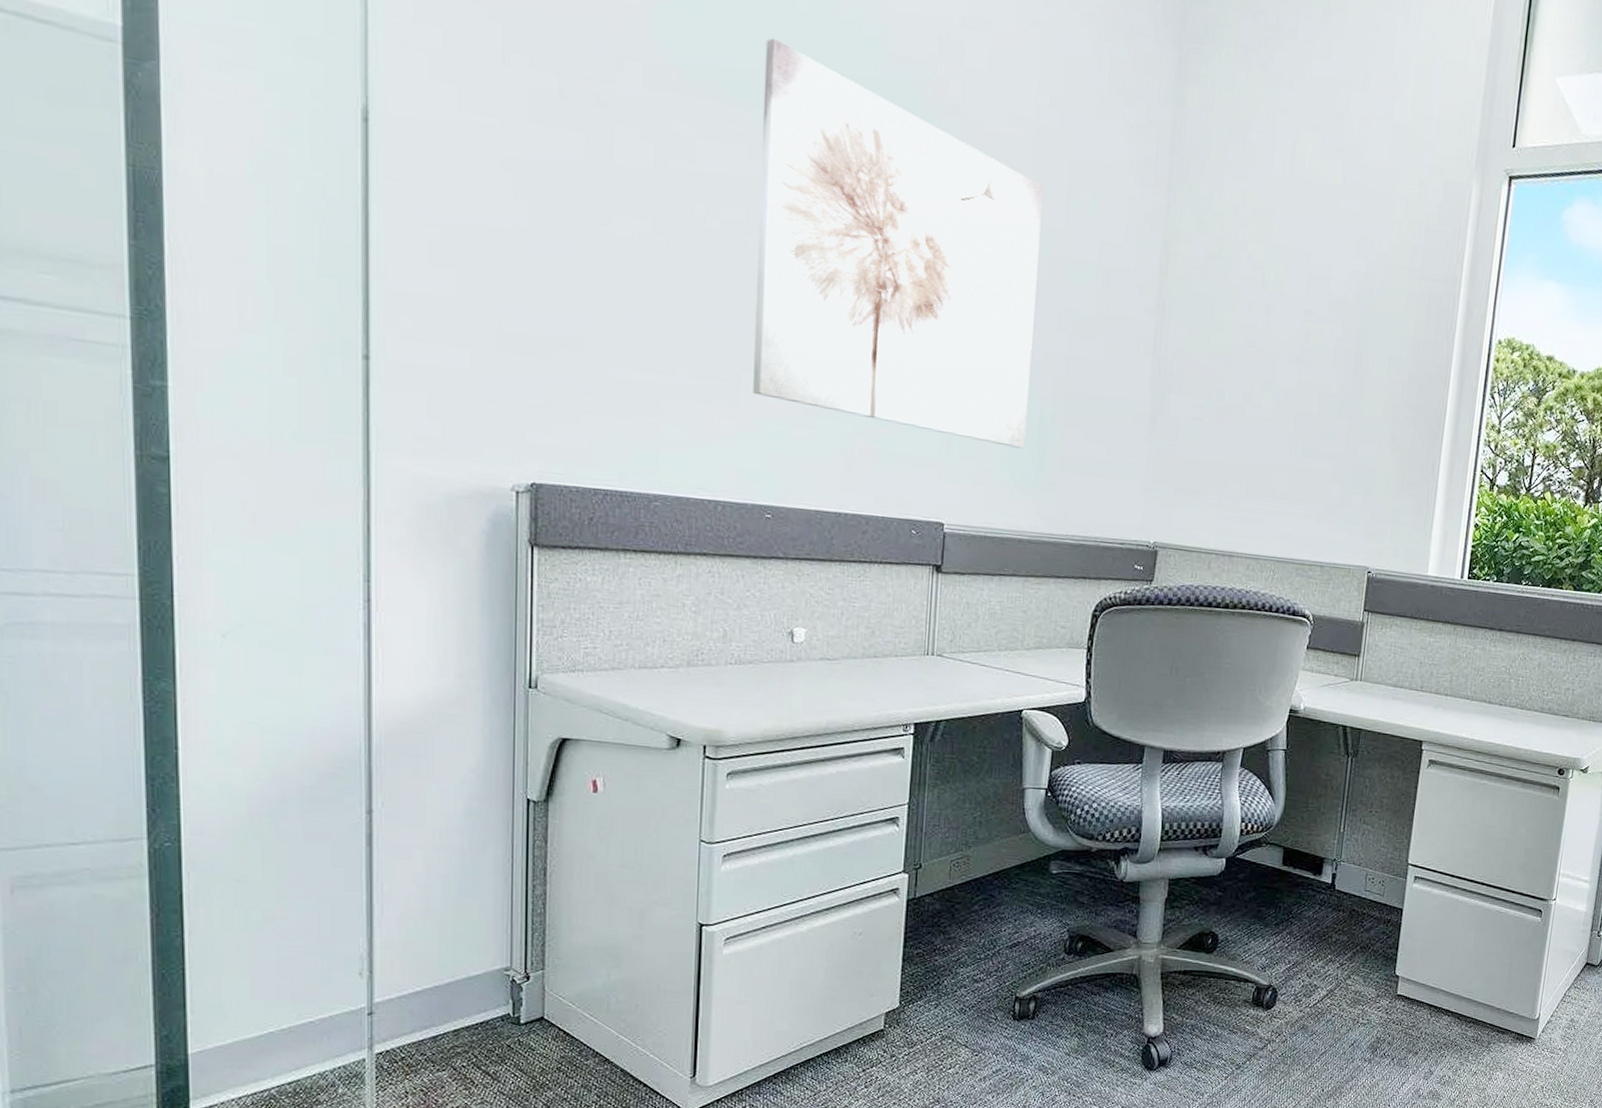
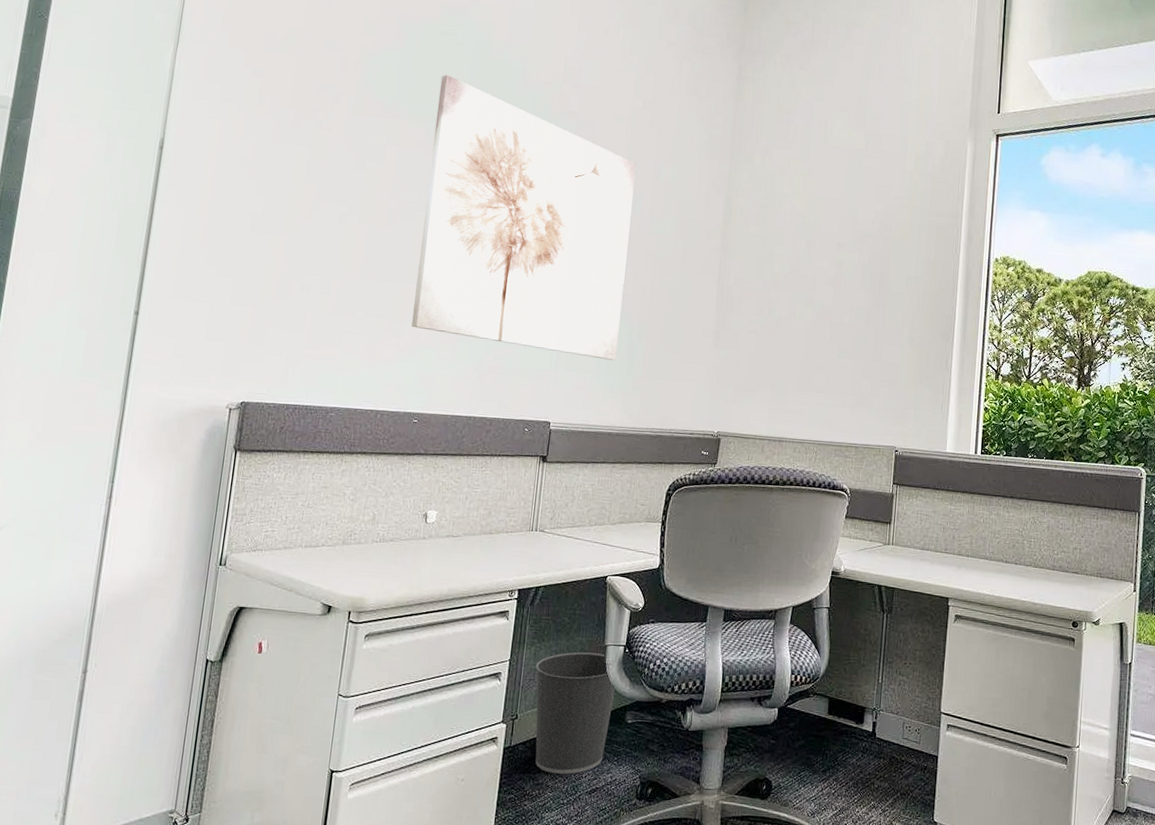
wastebasket: none [940,795,1037,928] -> present [535,652,615,775]

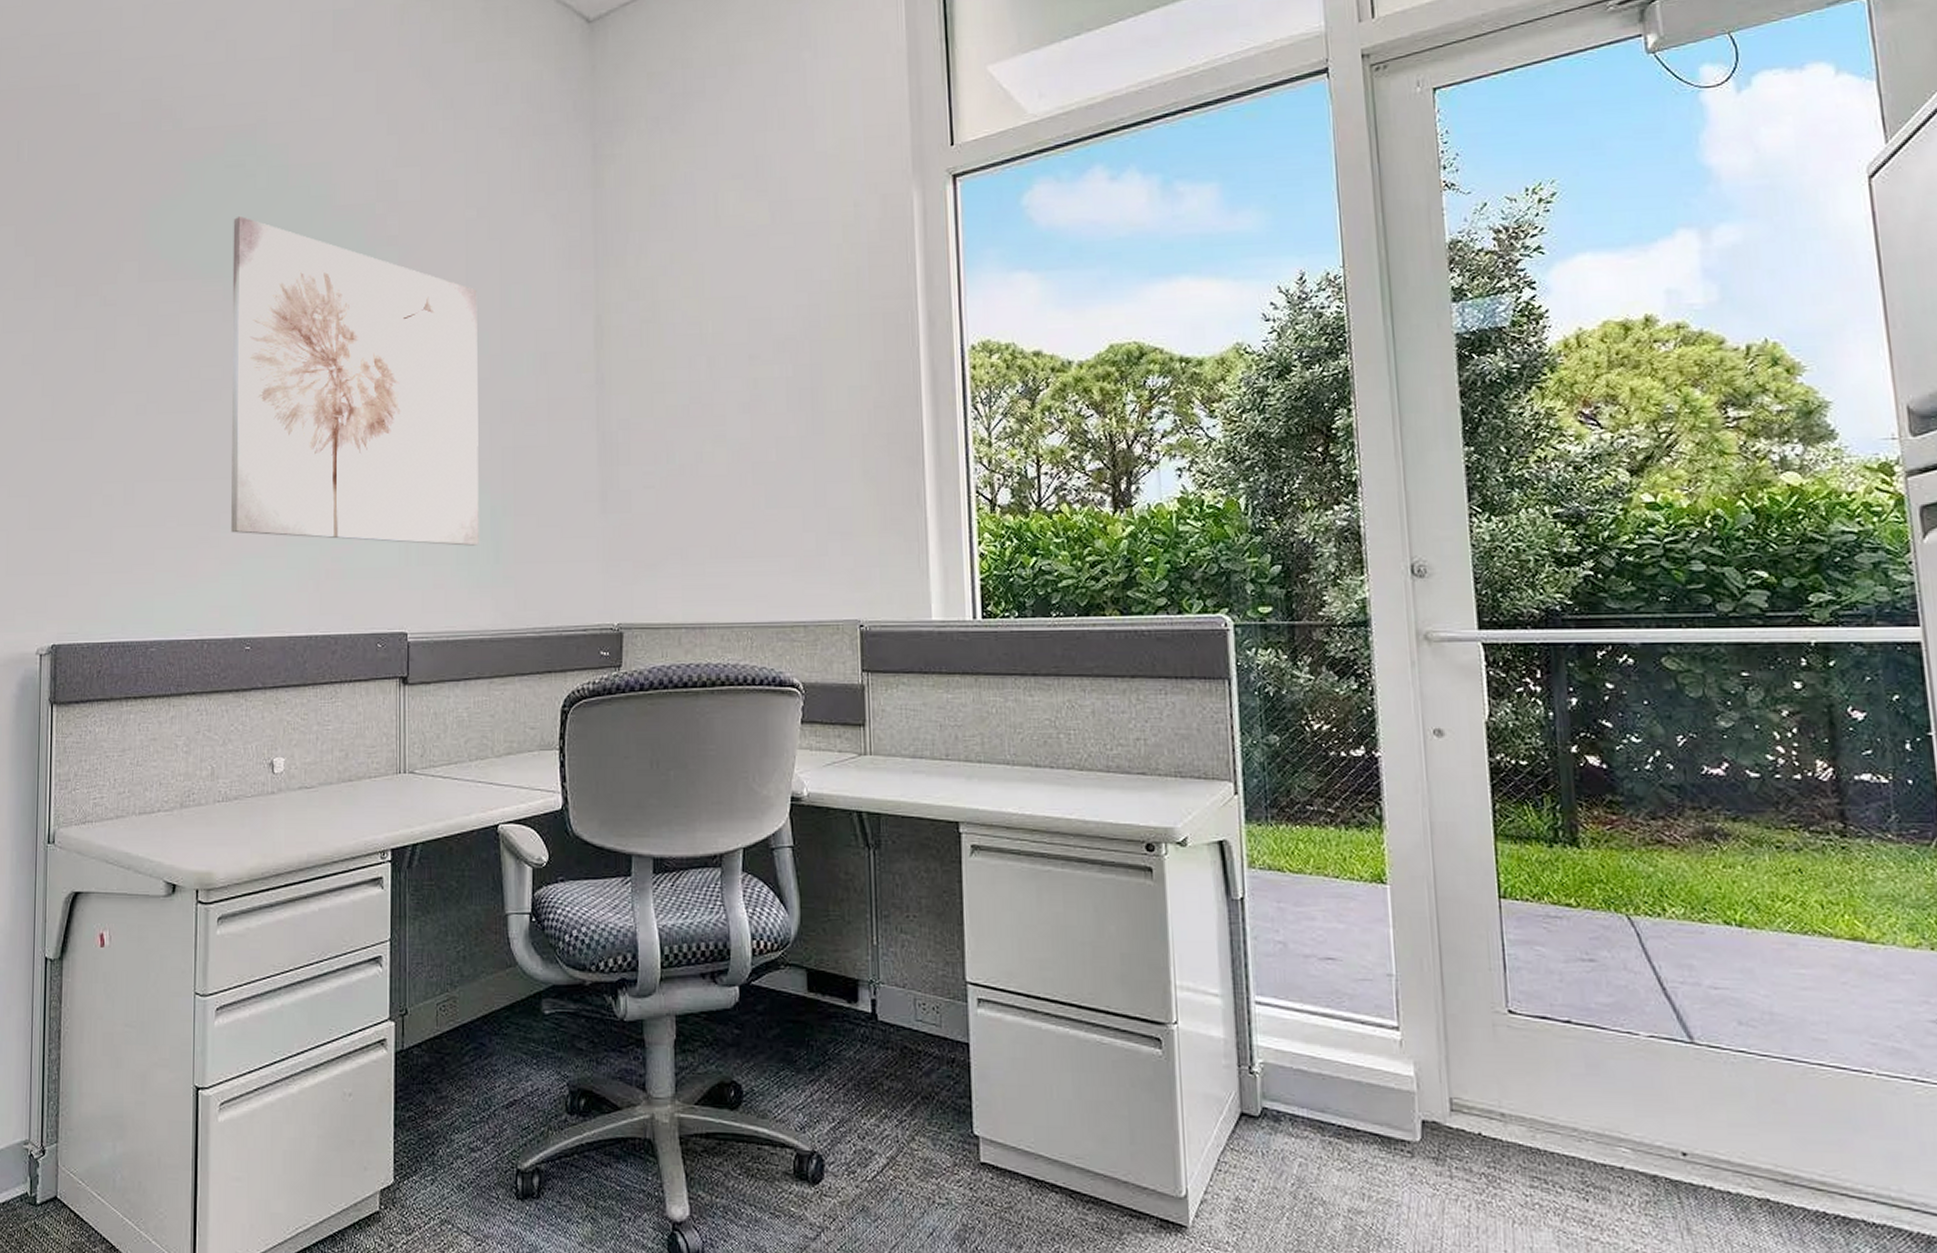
wastebasket: present [535,652,615,775] -> none [423,925,524,1084]

